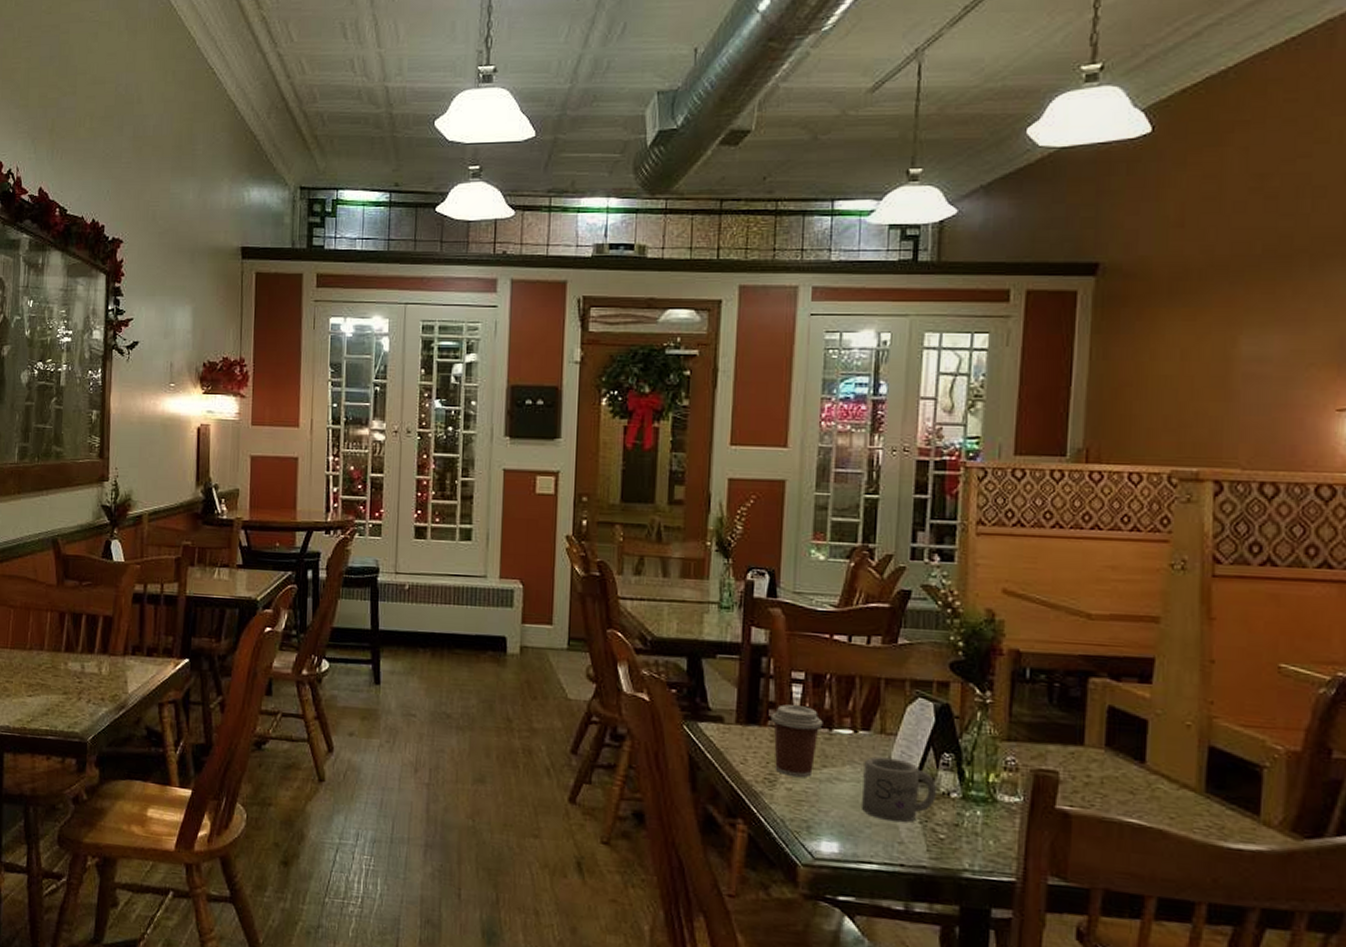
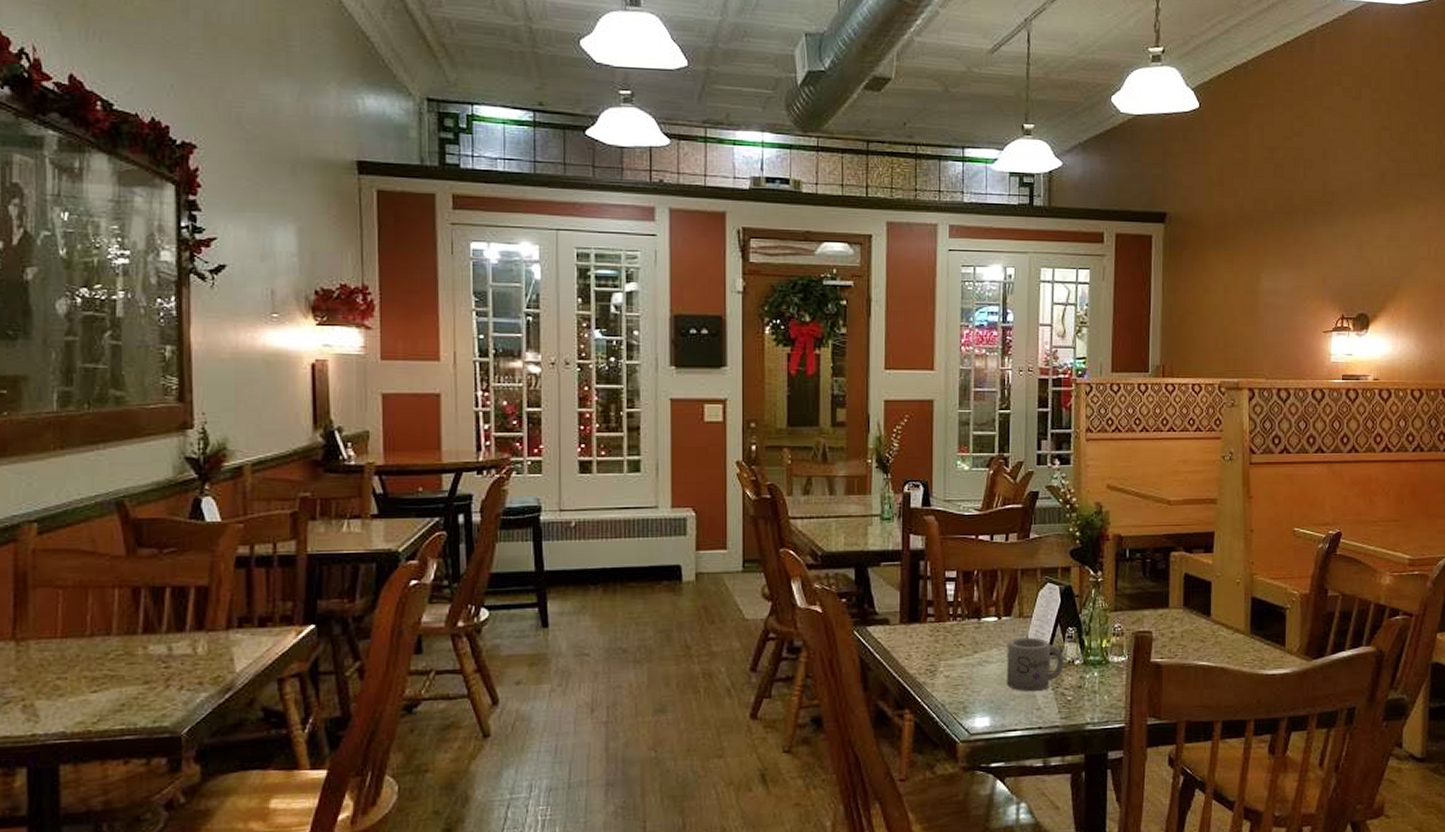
coffee cup: present [770,704,823,778] -> none [929,601,973,665]

